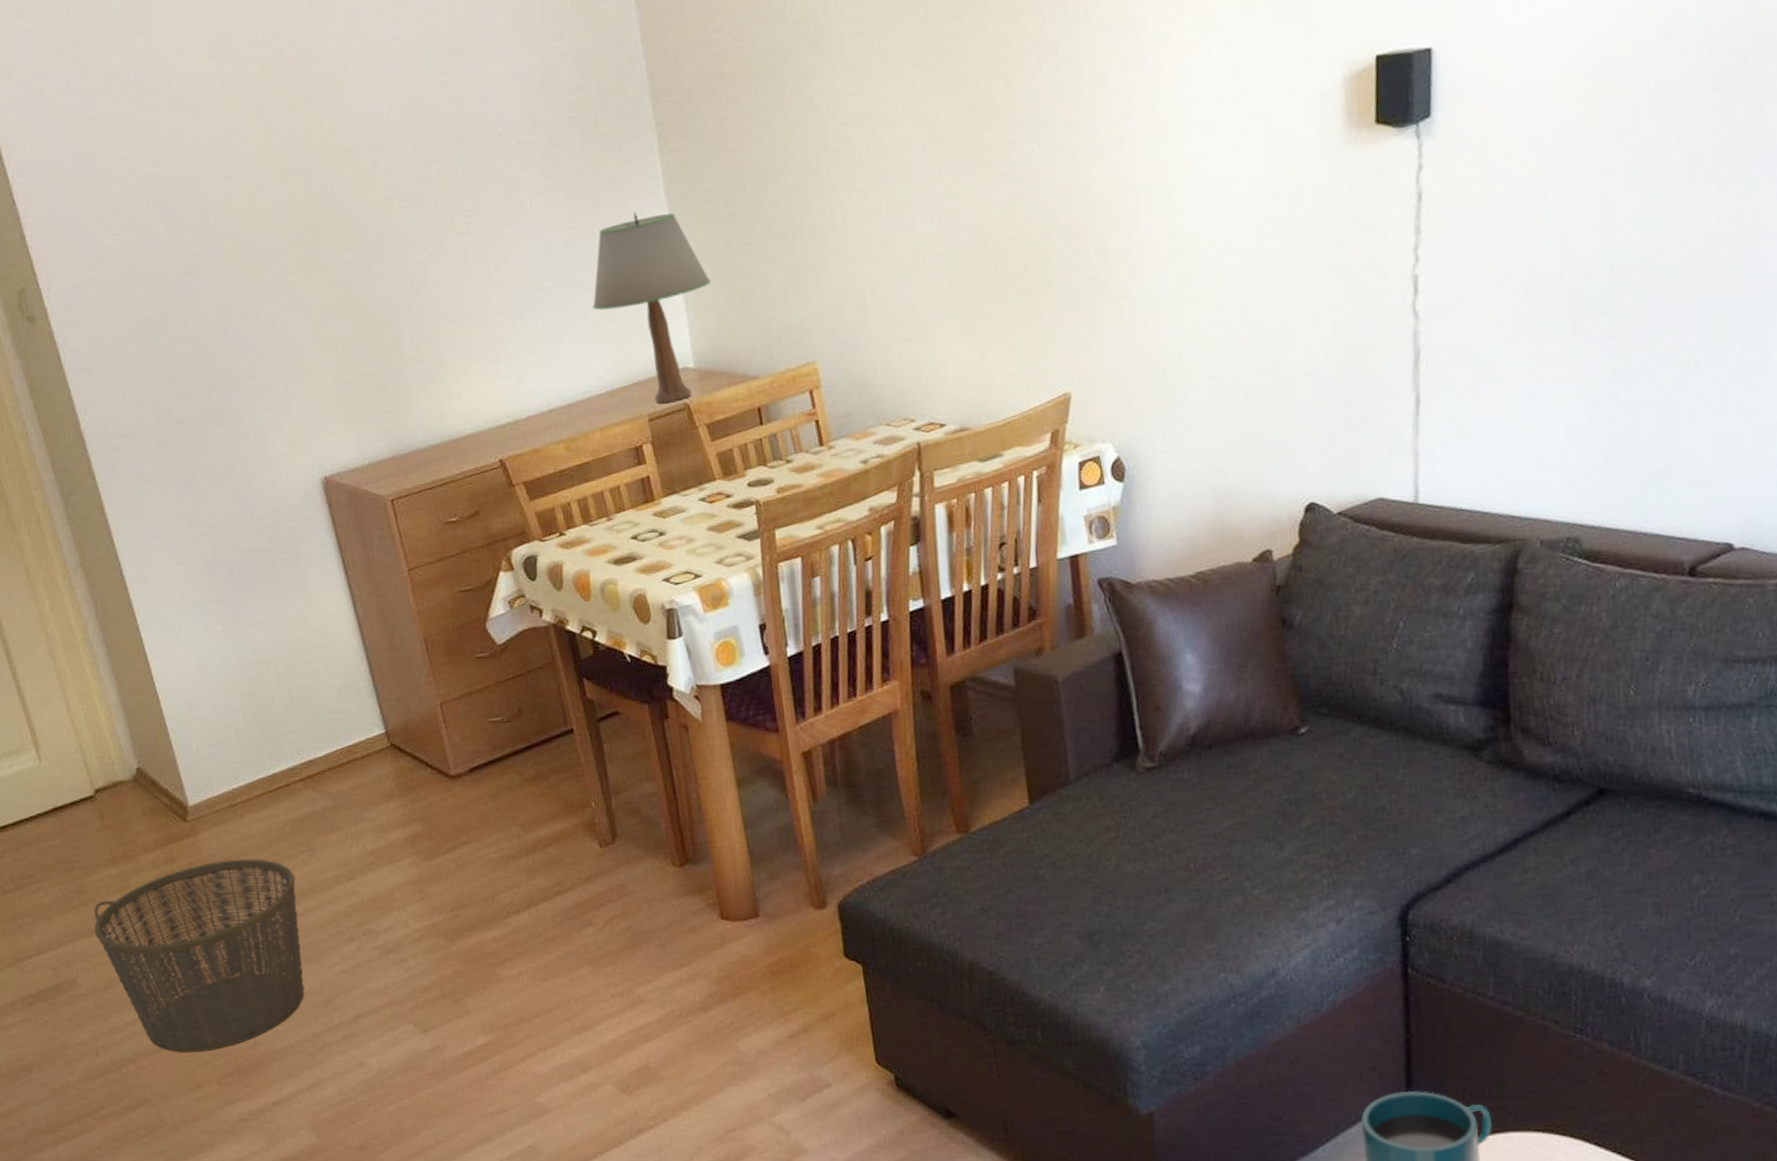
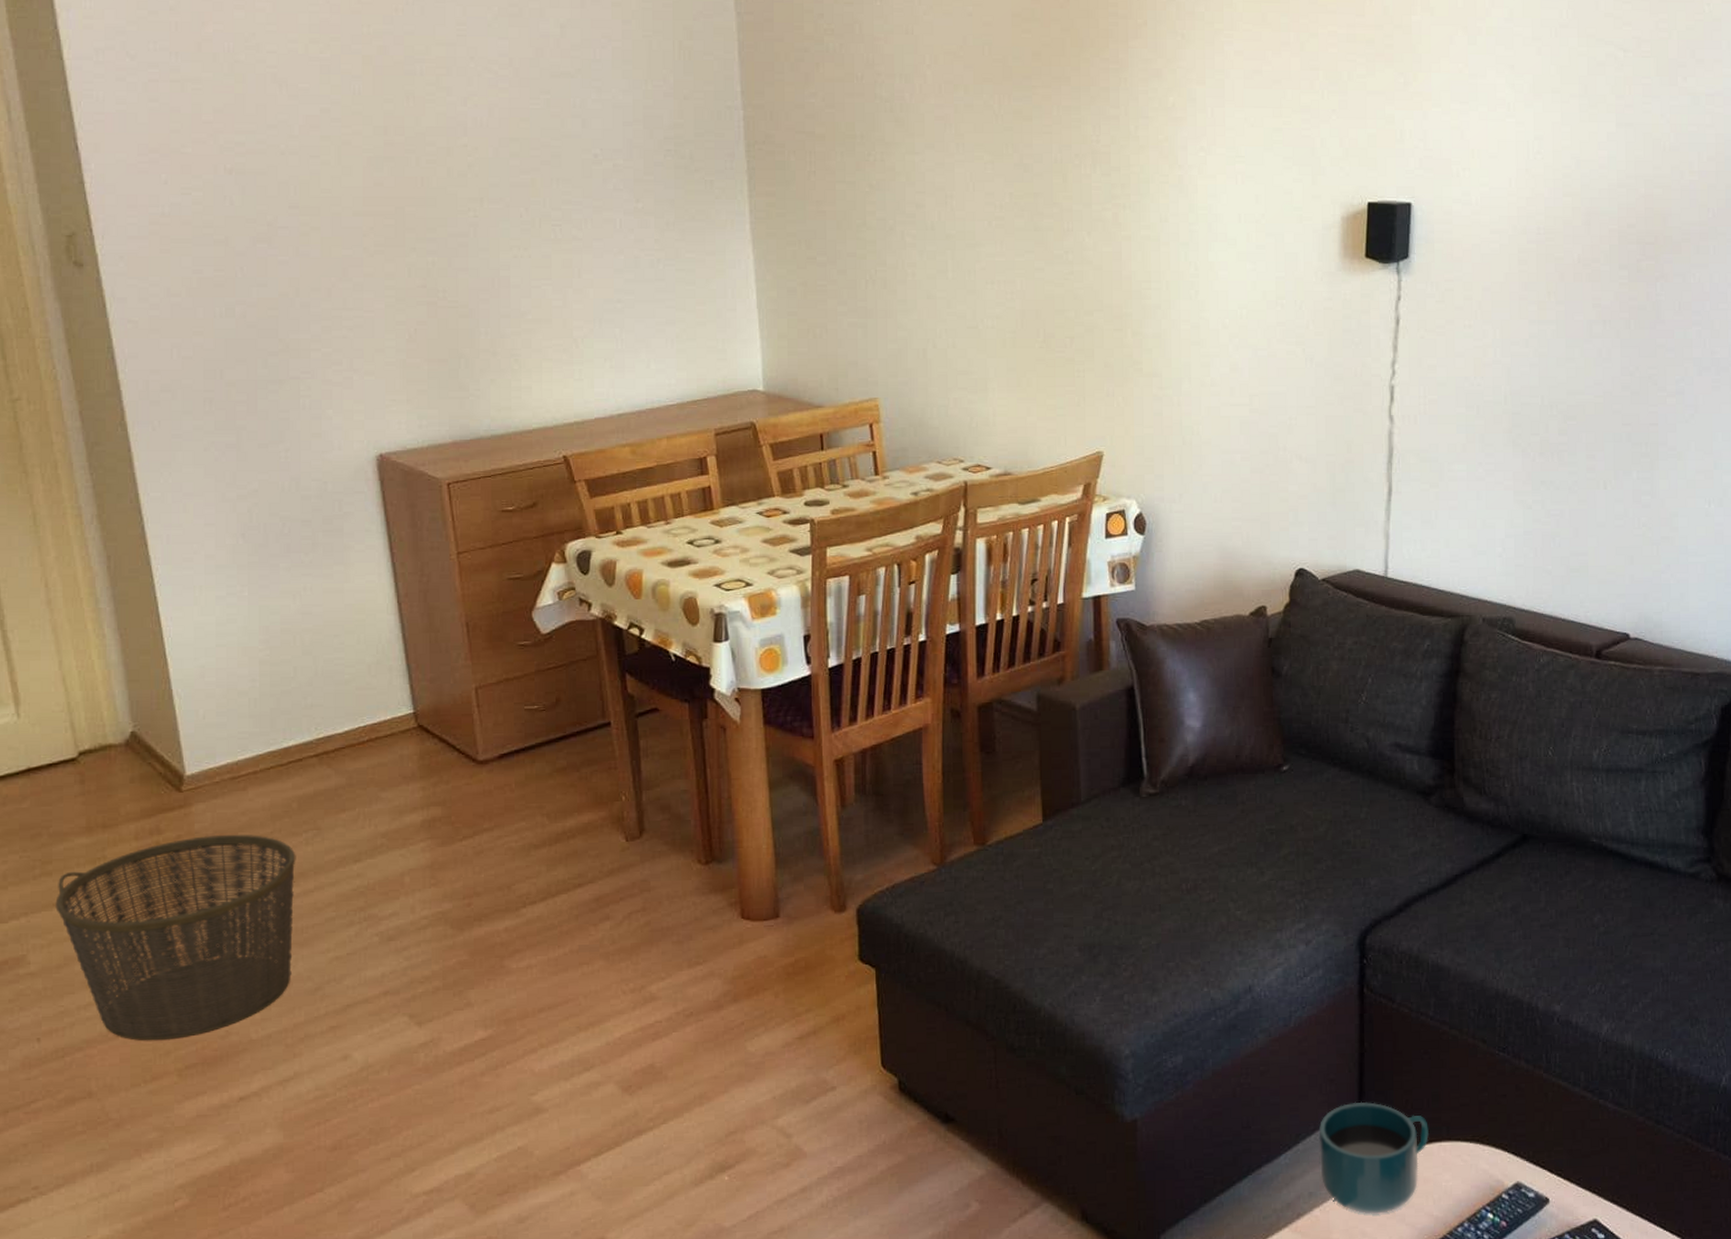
table lamp: present [592,211,712,404] -> none [671,243,787,421]

